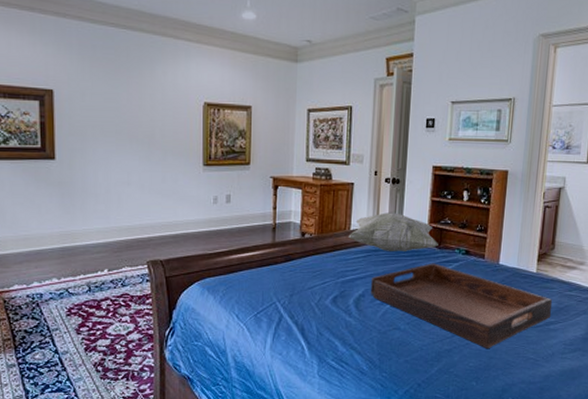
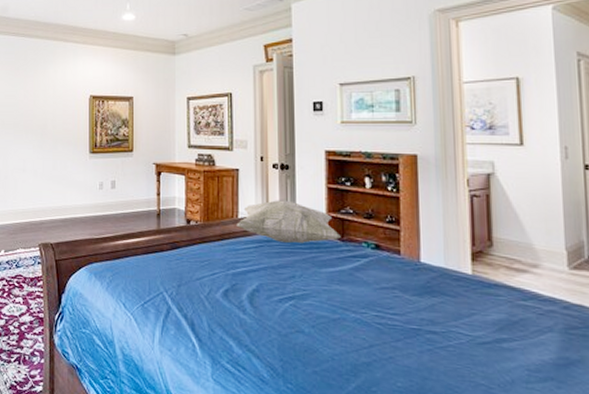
serving tray: present [370,263,552,348] -> none [265,257,502,366]

